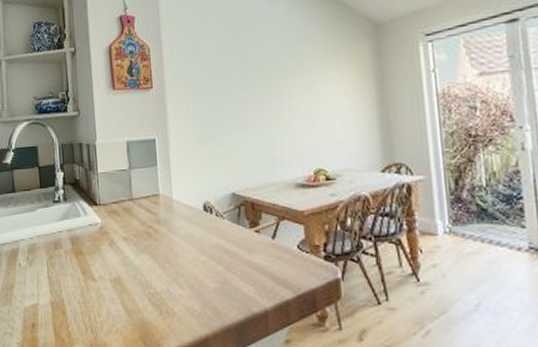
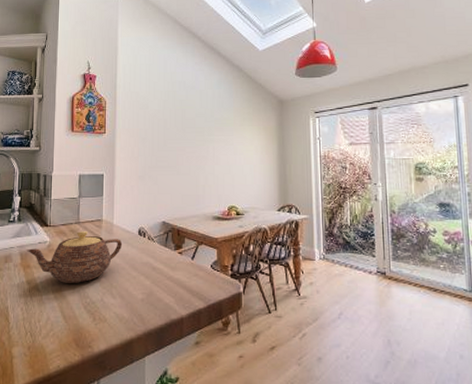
teapot: none [77,209,186,271] -> present [27,231,123,283]

